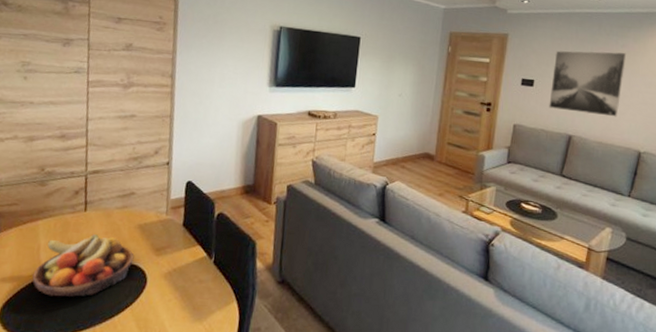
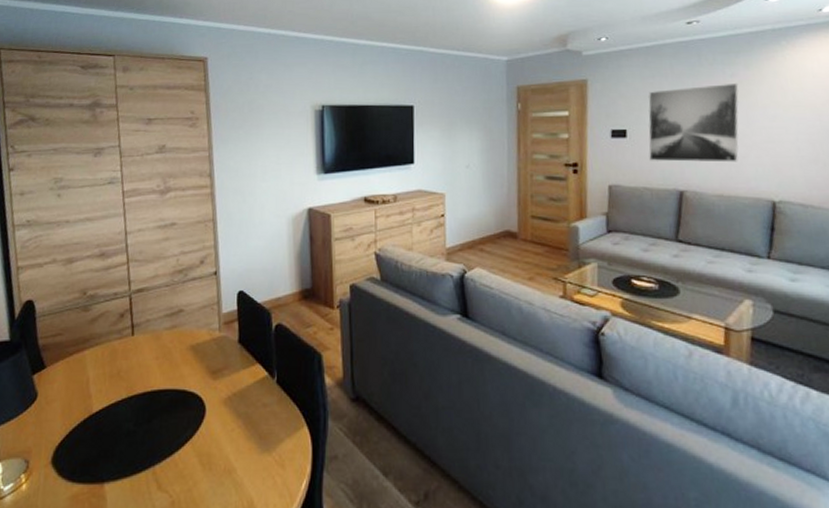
fruit bowl: present [32,233,135,297] -> none [84,359,189,435]

